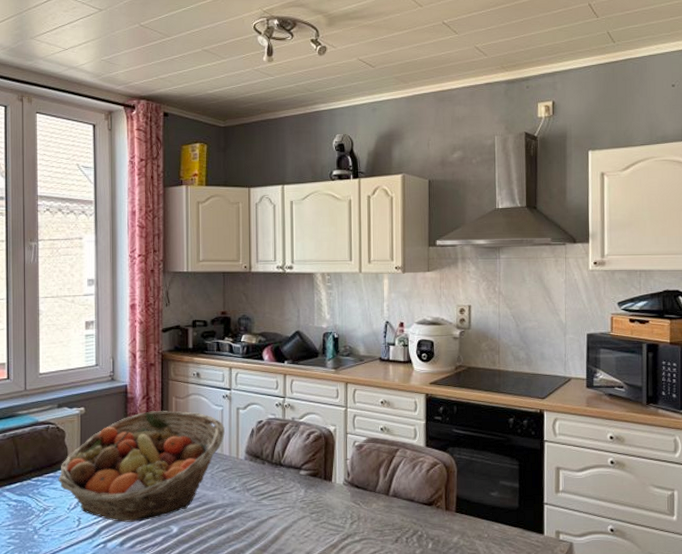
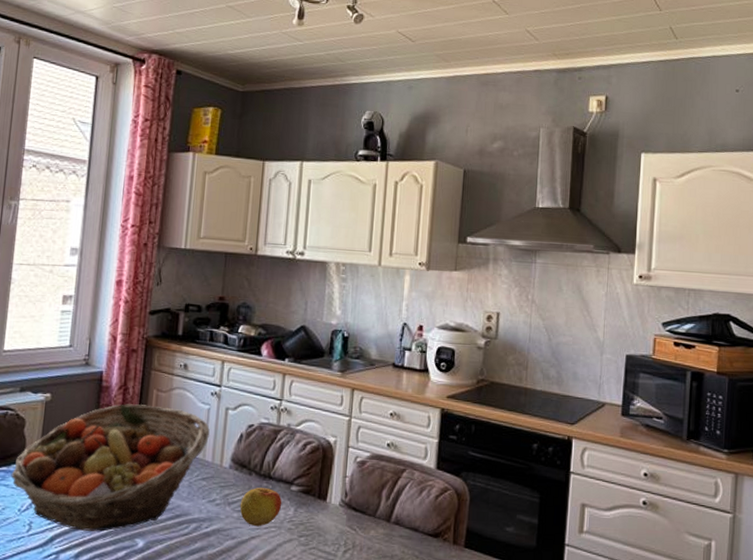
apple: none [257,474,294,508] -> present [240,488,282,527]

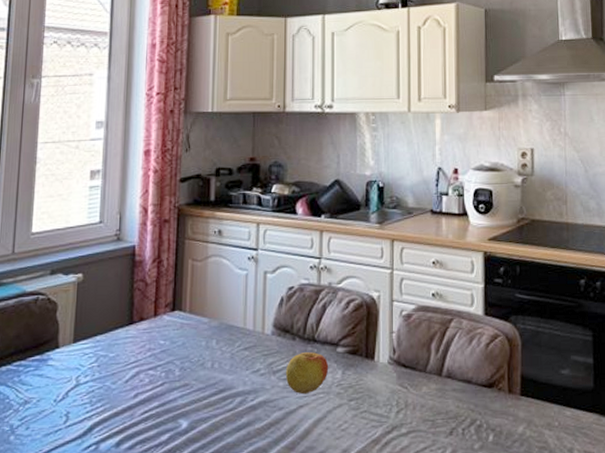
fruit basket: present [11,404,210,532] -> none [44,276,249,416]

